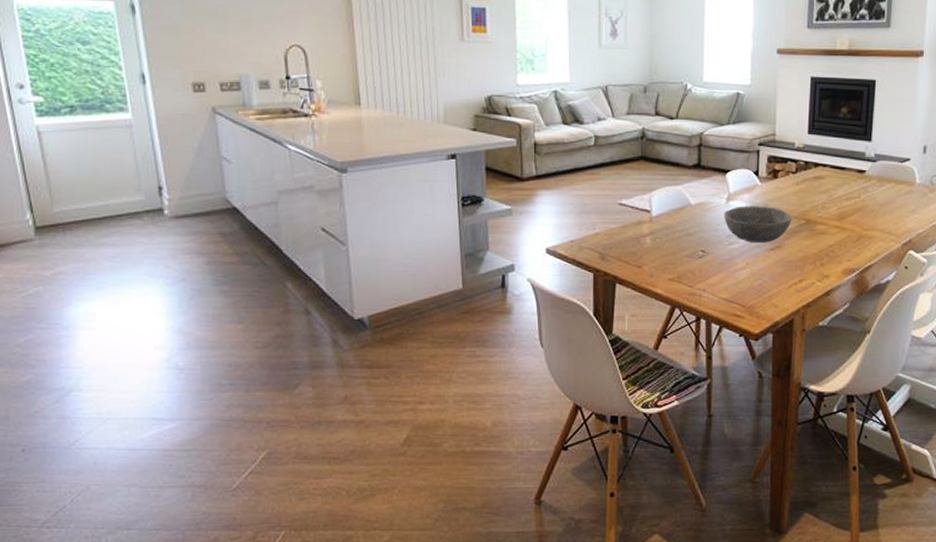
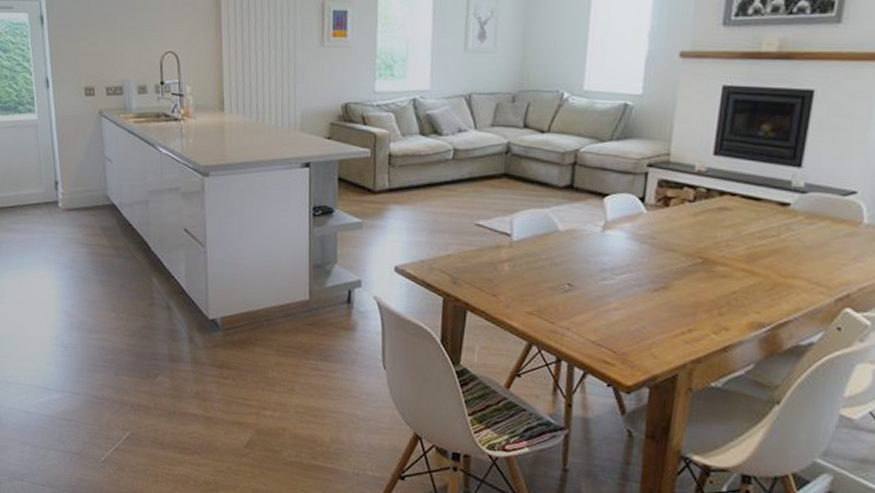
bowl: present [724,206,792,243] -> none [598,236,685,282]

